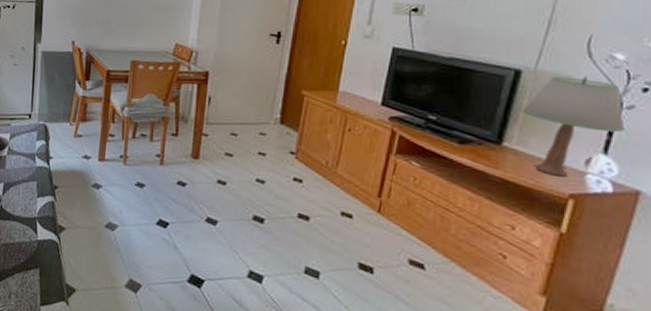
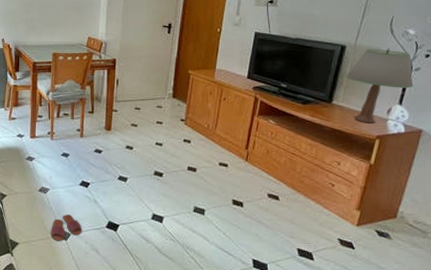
slippers: none [116,260,157,293] -> present [51,214,82,241]

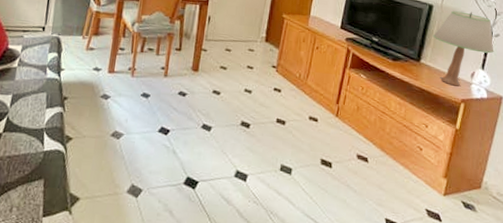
slippers: present [51,214,82,241] -> none [119,166,157,198]

